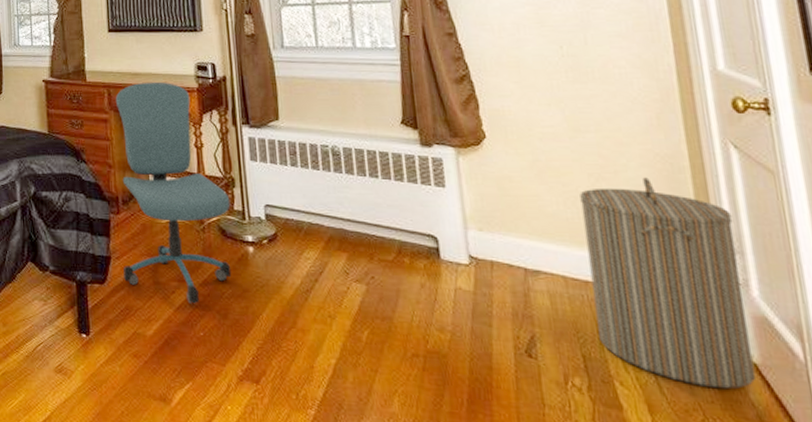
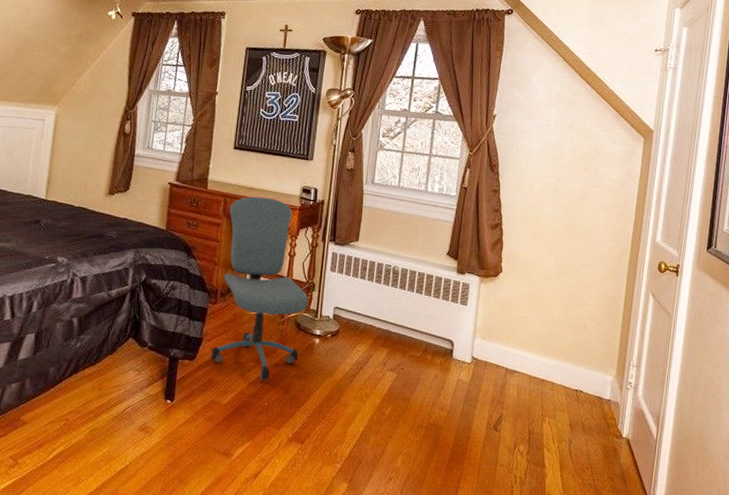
laundry hamper: present [580,177,757,389] -> none [542,311,640,455]

